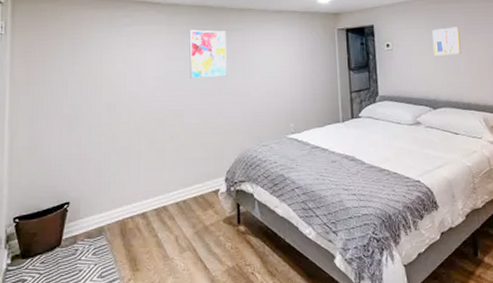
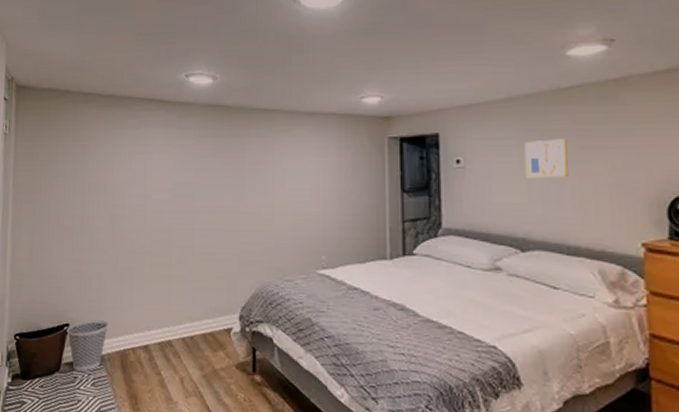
wastebasket: none [66,195,108,244] -> present [66,319,109,371]
wall art: present [189,29,227,80] -> none [201,134,245,194]

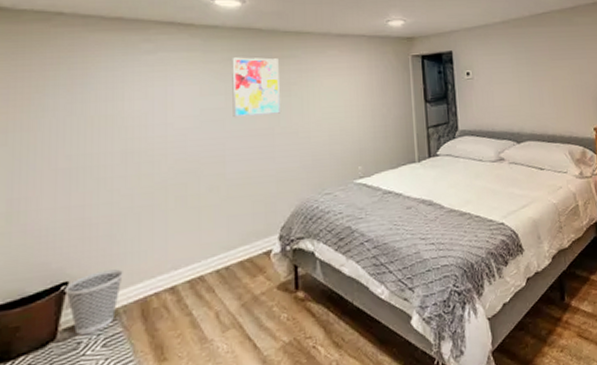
wall art: none [201,134,245,194] -> present [232,57,280,118]
wall art: present [523,138,568,178] -> none [514,52,546,85]

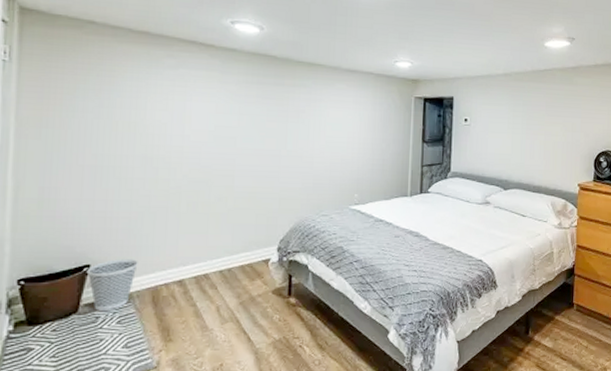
wall art: present [232,57,280,118] -> none [244,81,290,138]

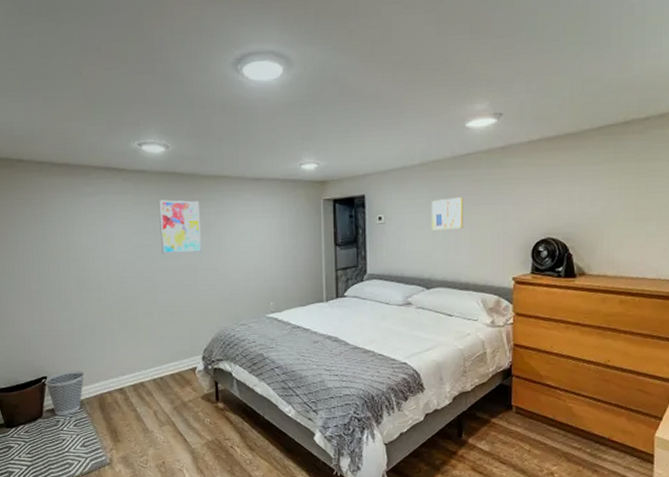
wall art: none [244,81,290,138] -> present [159,199,201,255]
wall art: none [511,107,540,136] -> present [431,197,463,230]

